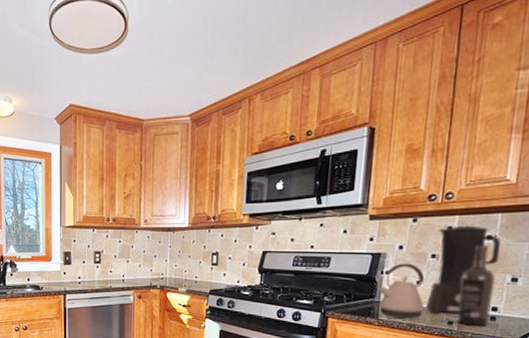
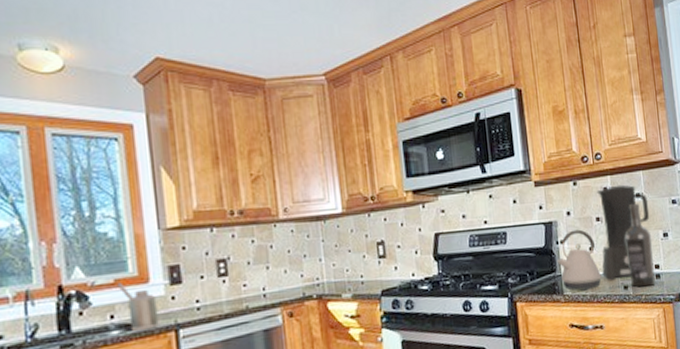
soap dispenser: none [33,259,55,292] -> present [116,282,159,332]

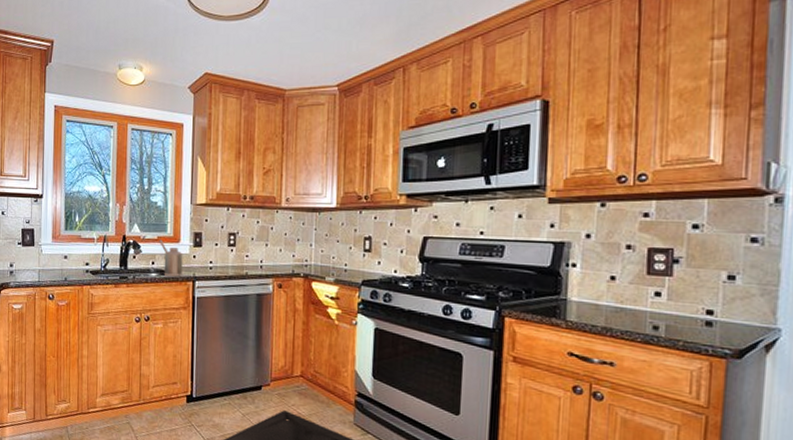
kettle: present [556,229,601,292] -> none [563,254,622,322]
blender: present [597,184,650,282] -> none [623,212,711,318]
wine bottle: present [624,202,655,288] -> none [663,234,708,333]

